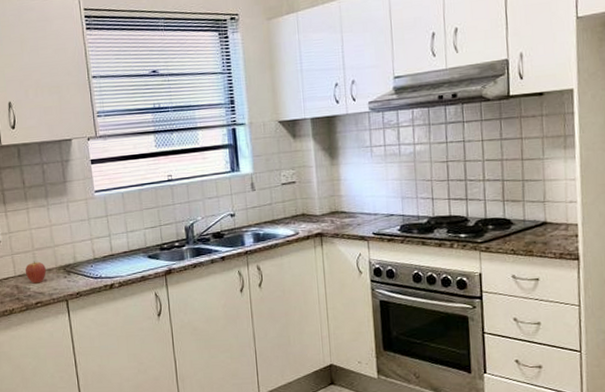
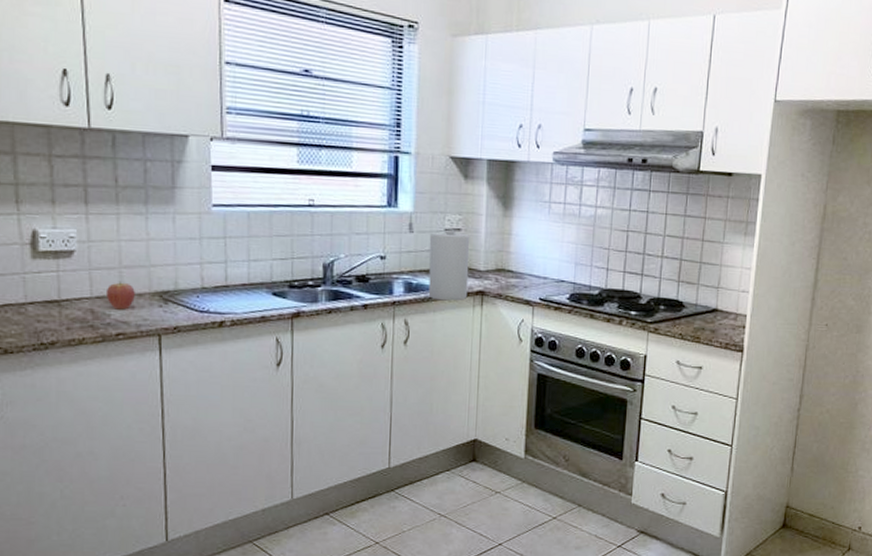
paper towel holder: none [269,183,309,246] -> present [428,229,470,301]

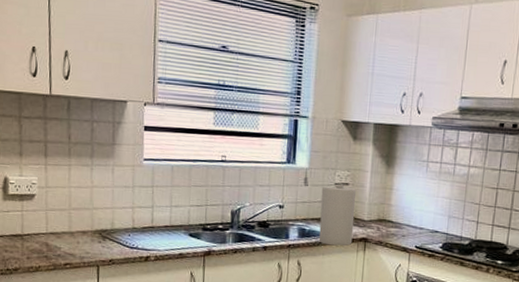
fruit: present [105,281,135,310] -> none [57,220,80,244]

